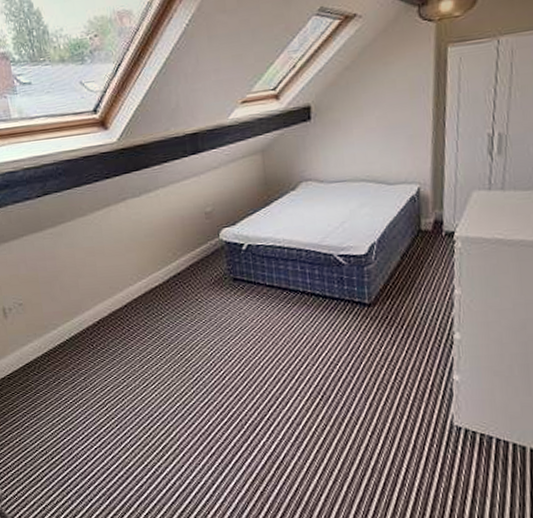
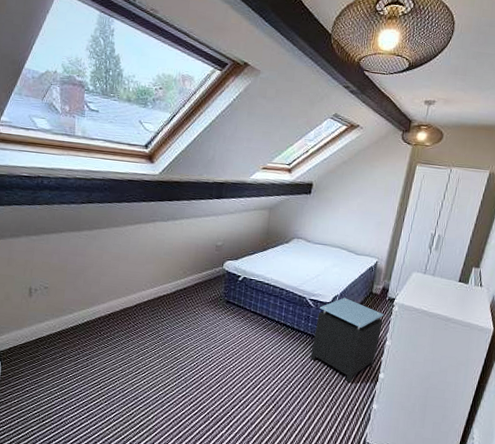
nightstand: none [353,244,445,353] -> present [310,297,385,383]

